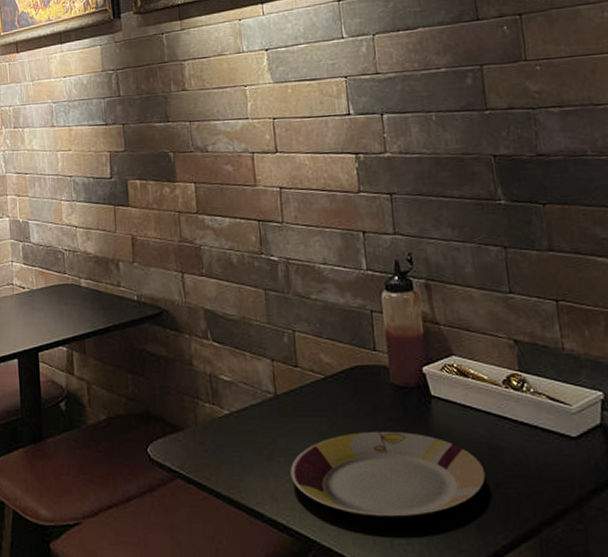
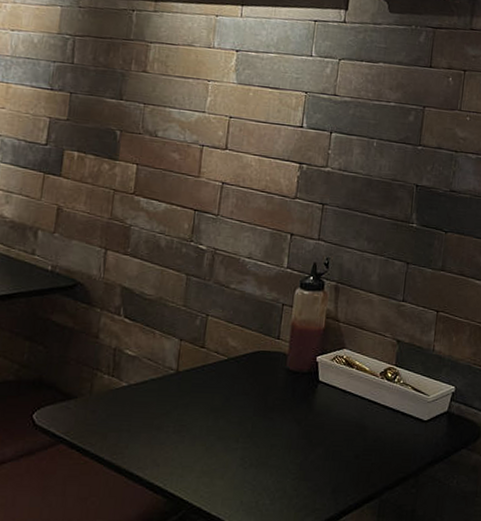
plate: present [290,431,486,520] -> none [176,408,349,484]

